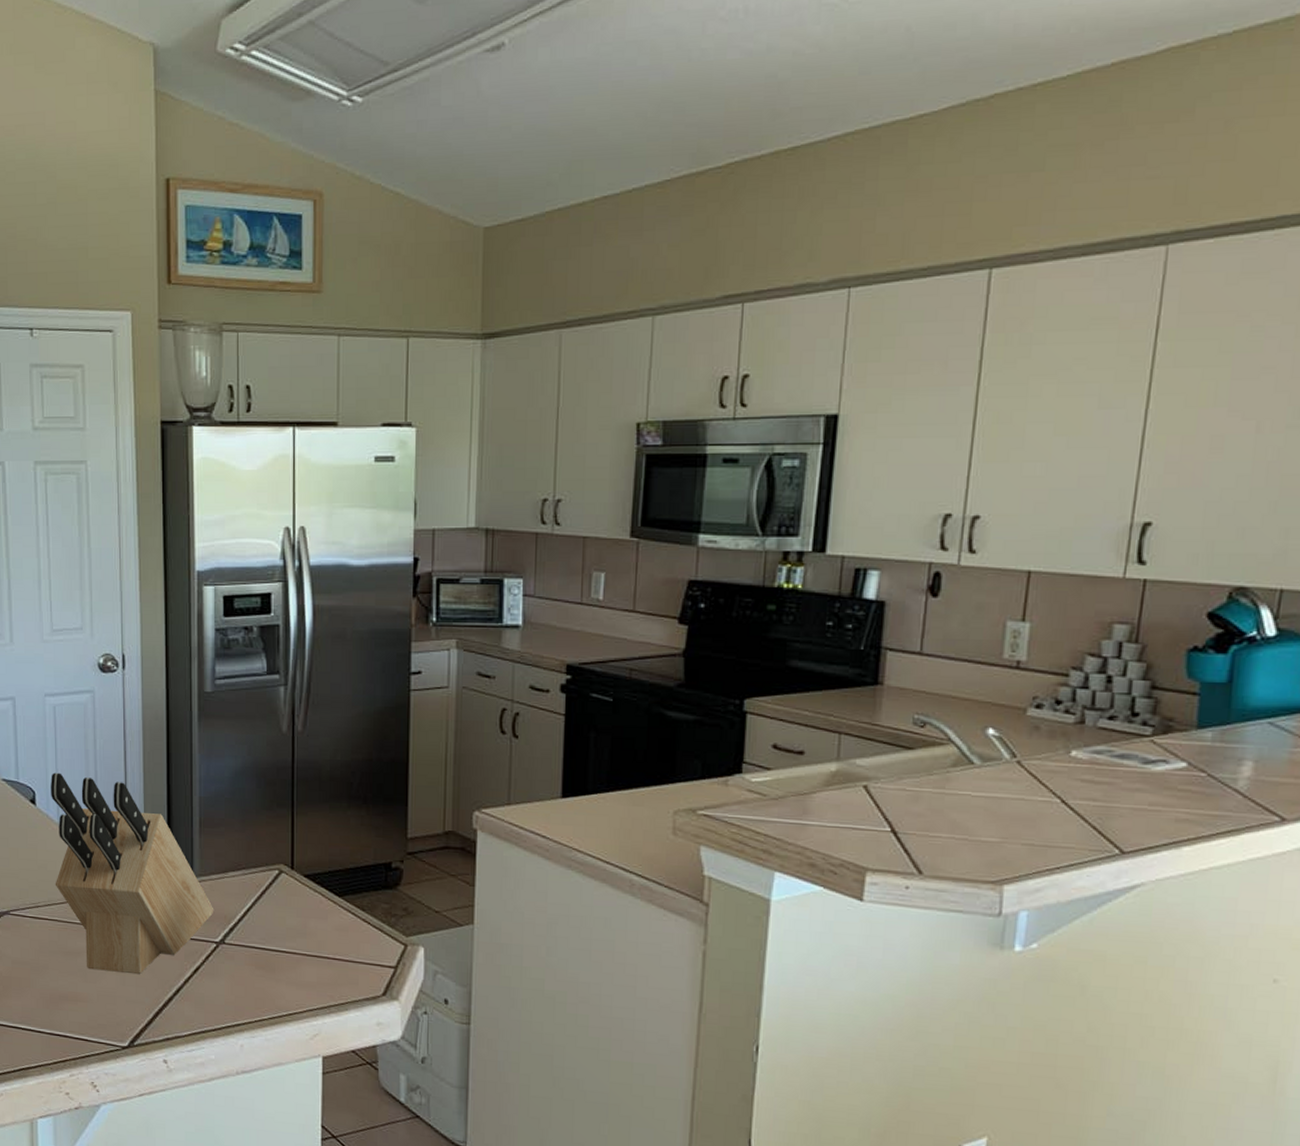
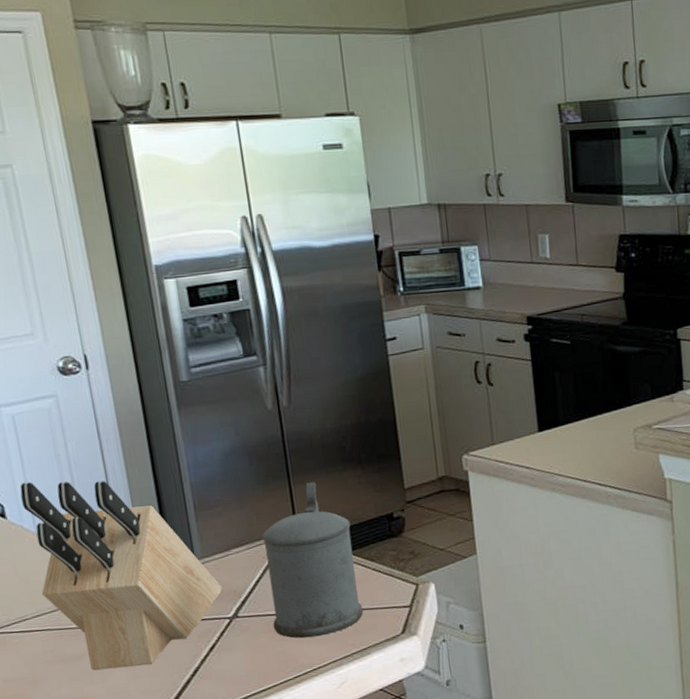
beer stein: none [256,815,347,981] -> present [261,482,364,639]

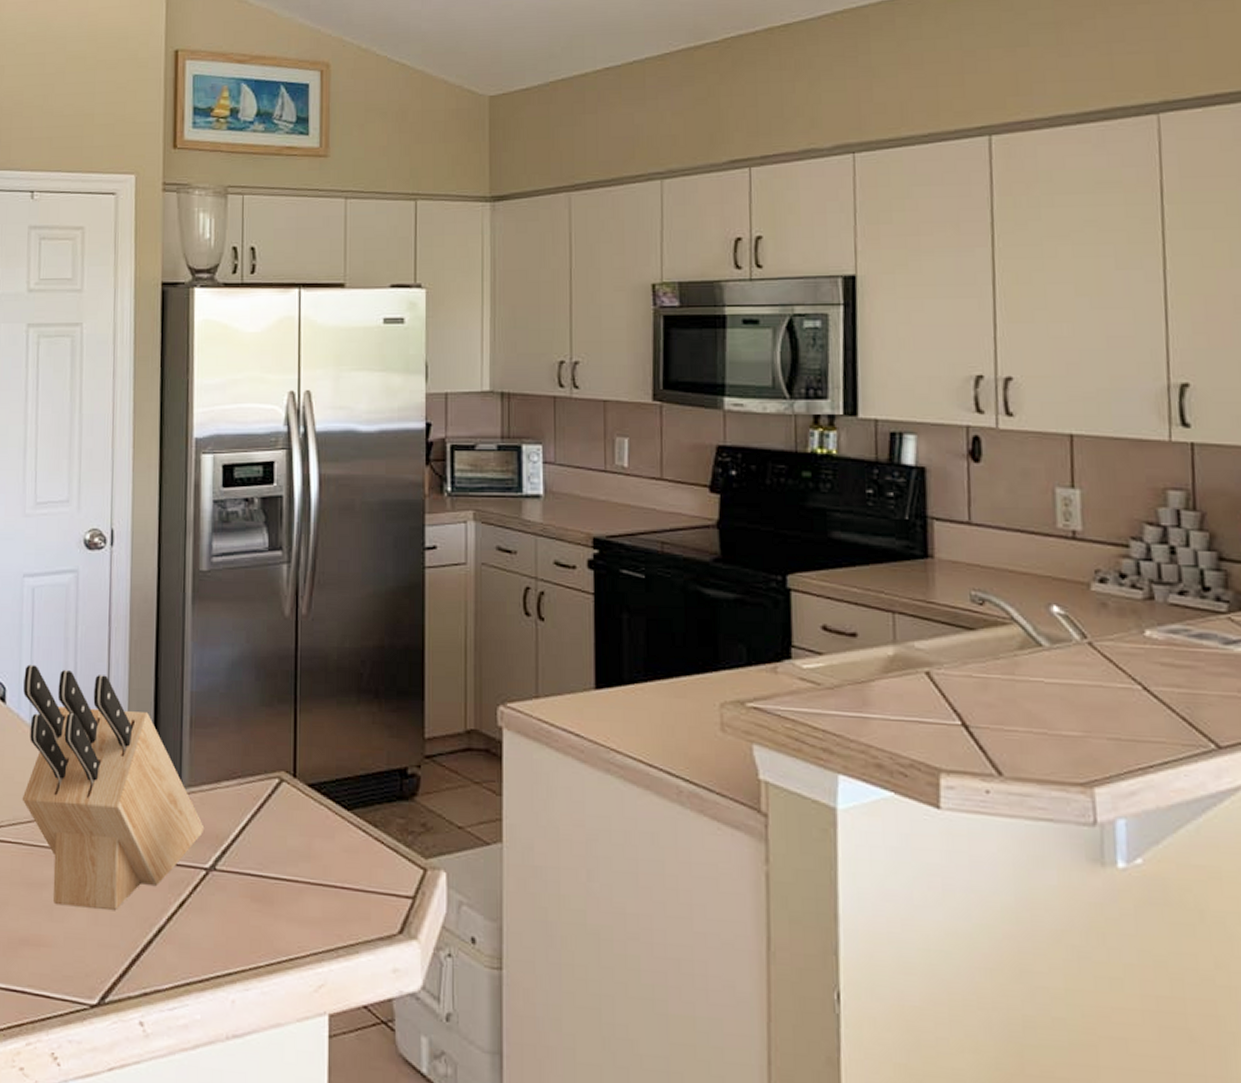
beer stein: present [261,482,364,639] -> none [252,712,357,916]

